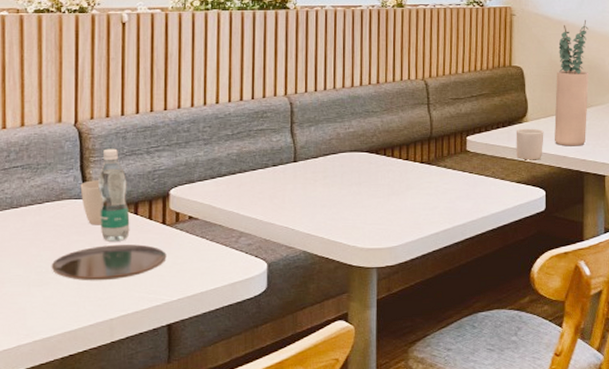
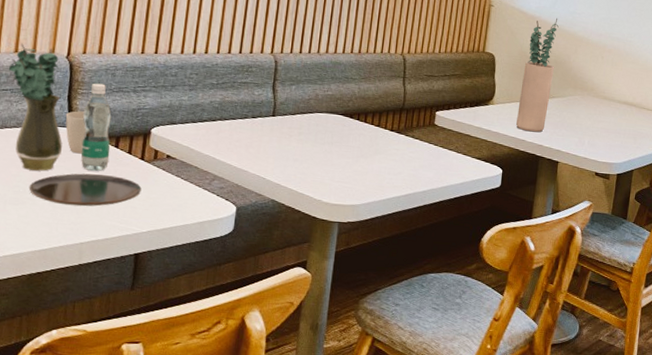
vase: none [16,116,80,248] -> present [8,43,62,171]
mug: present [516,128,544,160] -> none [479,110,508,141]

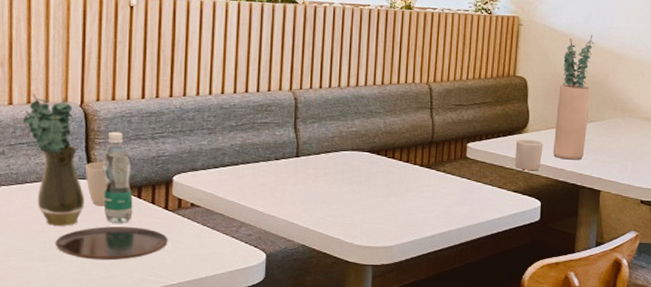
mug: none [479,110,508,141] -> present [514,139,543,171]

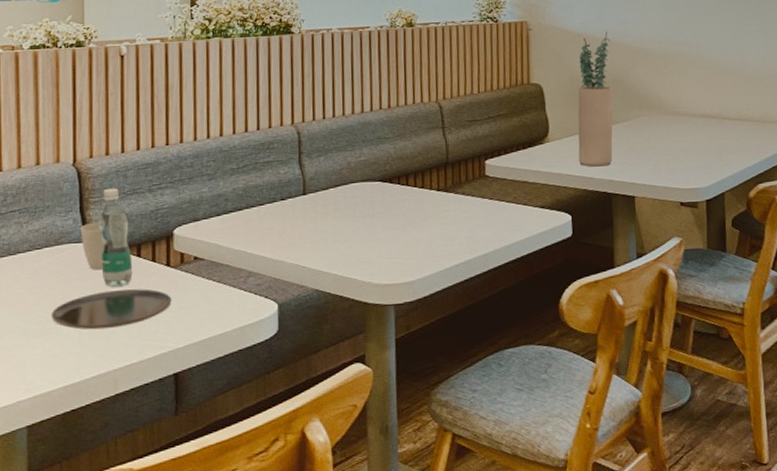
vase: present [22,93,84,226] -> none [13,157,81,297]
mug: present [514,139,543,171] -> none [537,149,568,183]

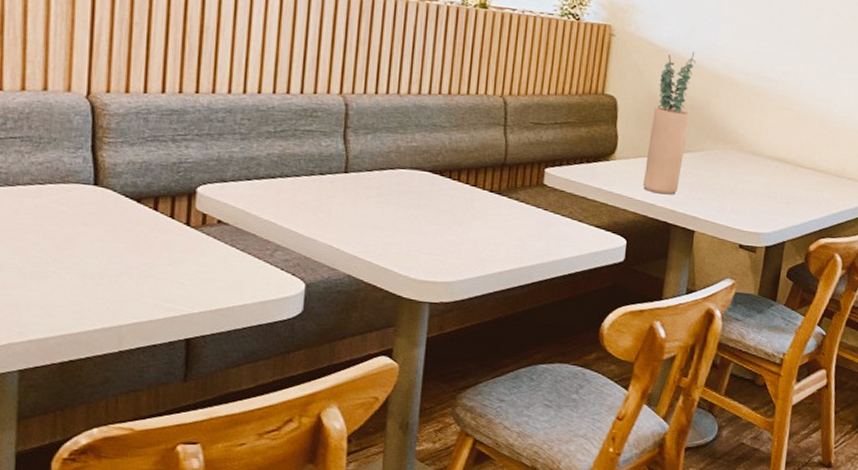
plate: present [51,289,172,330] -> none [51,241,189,282]
cup: present [80,222,103,270] -> none [90,164,116,218]
bottle: present [97,188,133,287] -> none [111,130,148,239]

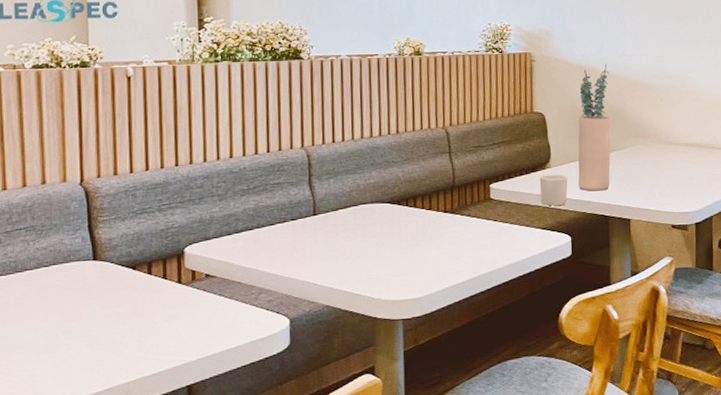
mug: none [598,166,633,205] -> present [539,174,568,207]

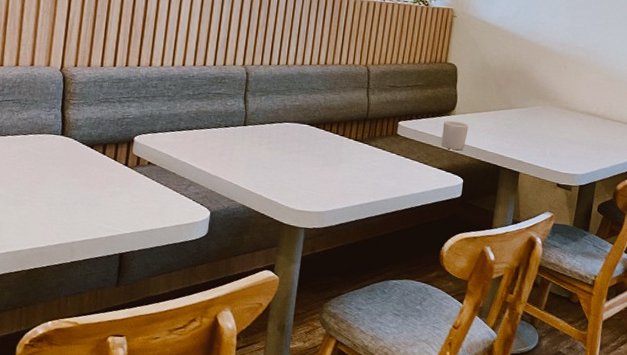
vase: present [578,64,612,191] -> none [477,28,521,143]

